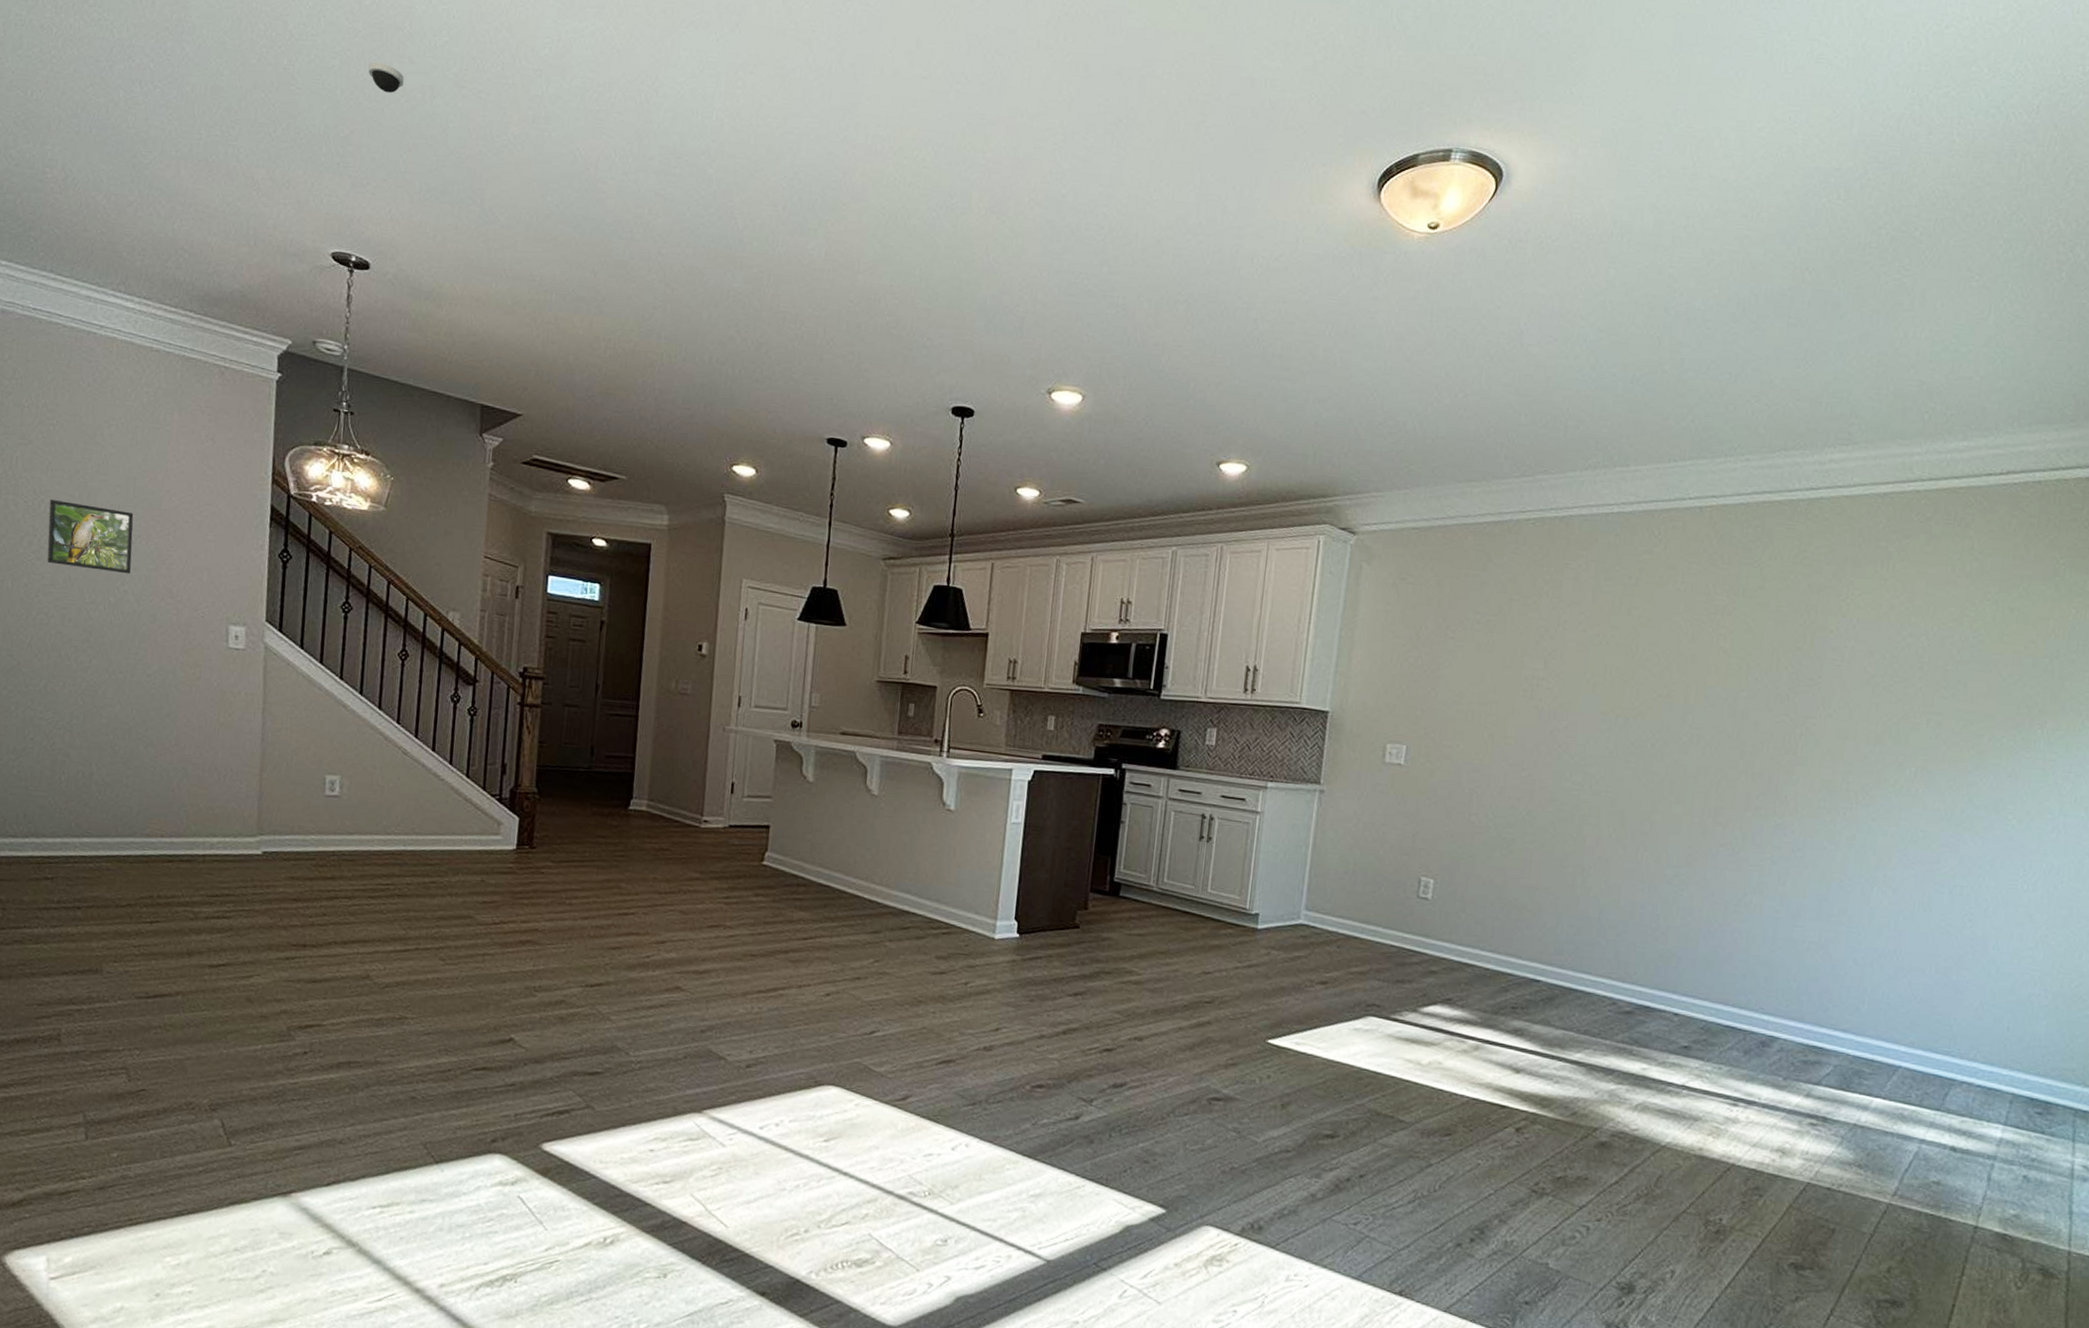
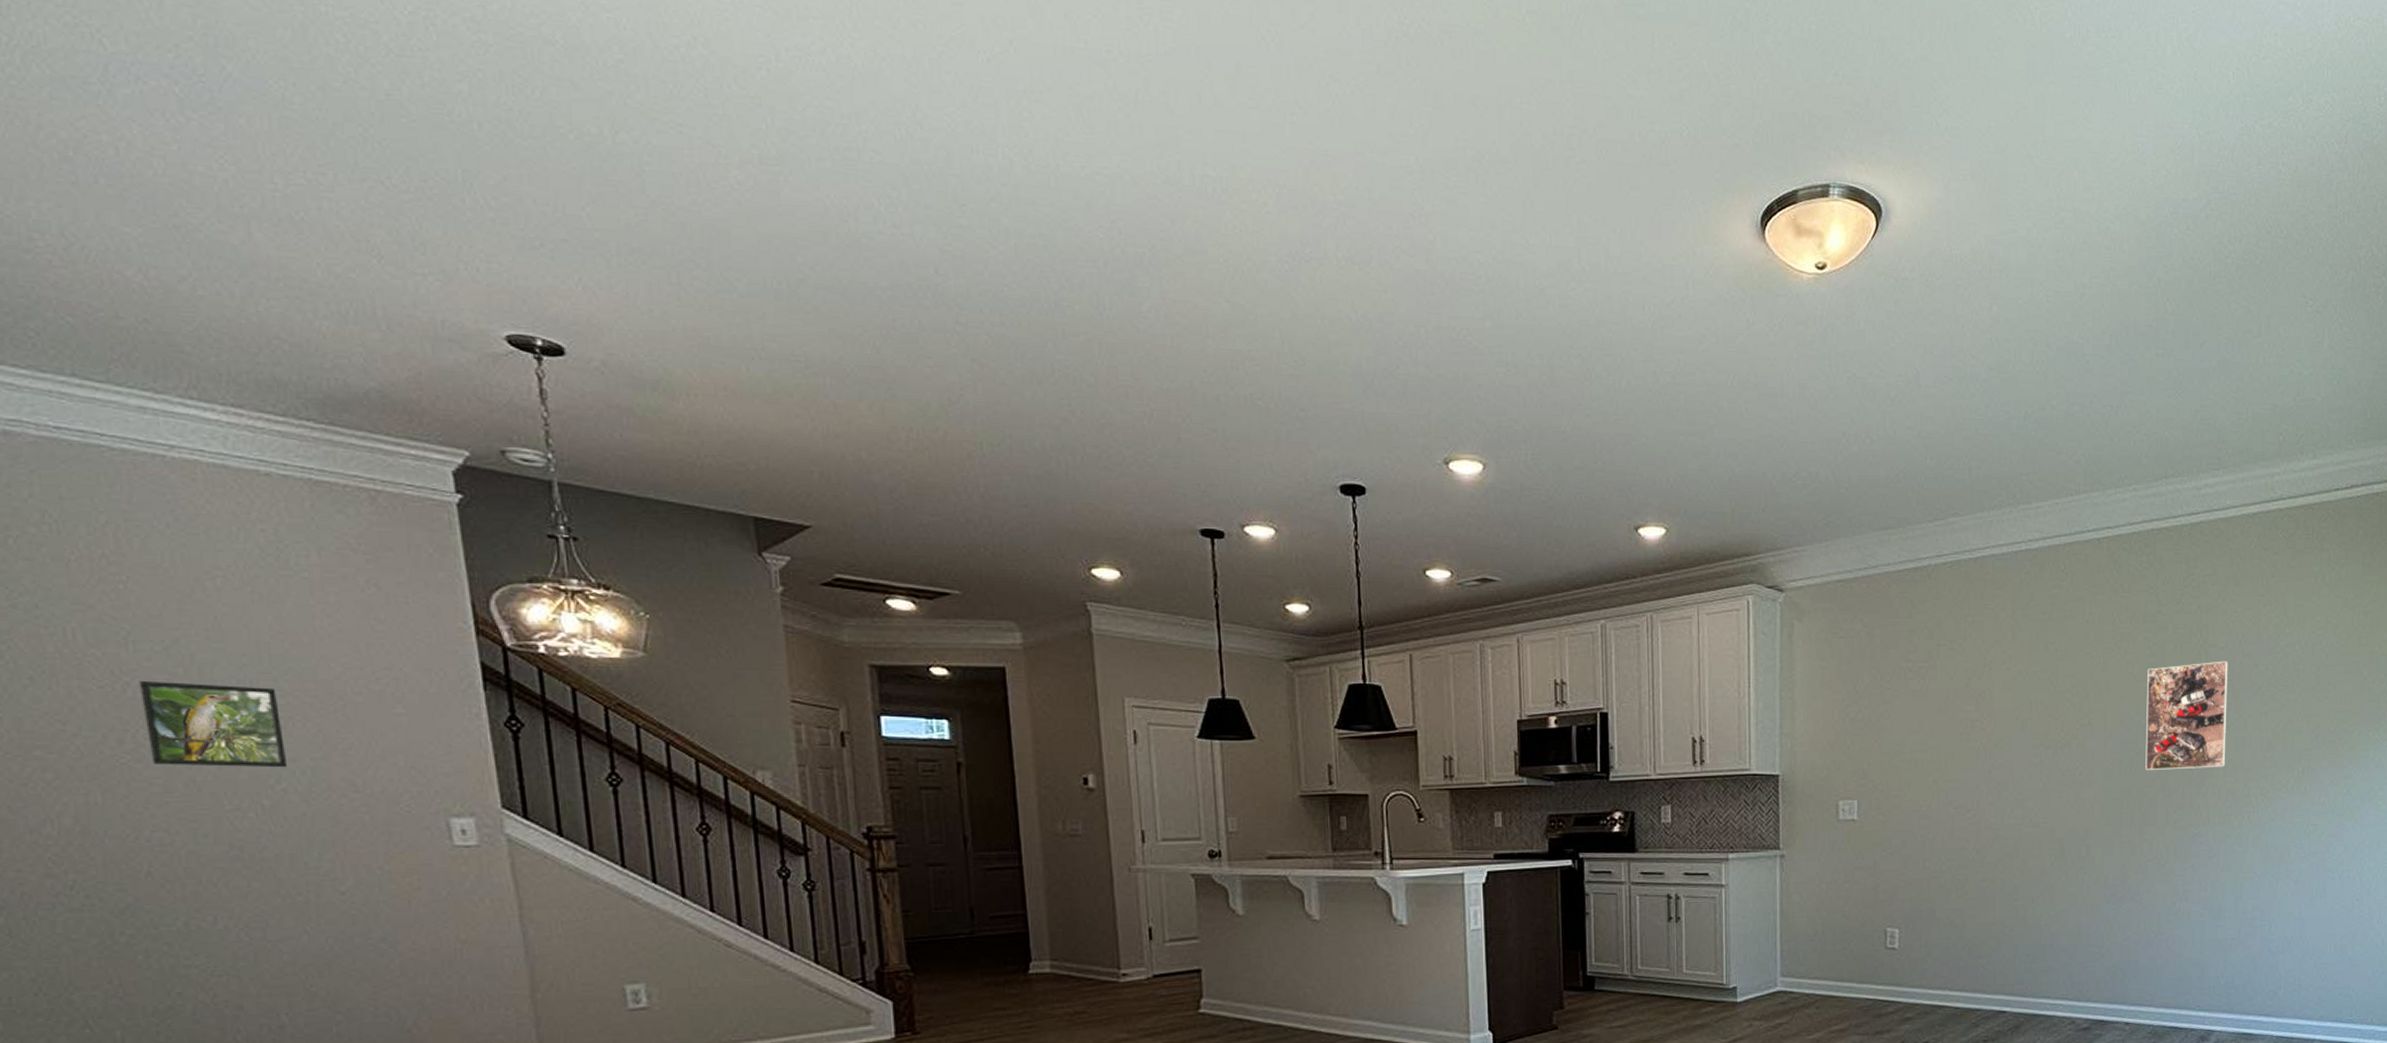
dome security camera: present [368,62,404,93] -> none [512,86,569,127]
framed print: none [1727,644,1838,757] -> present [2145,661,2228,771]

